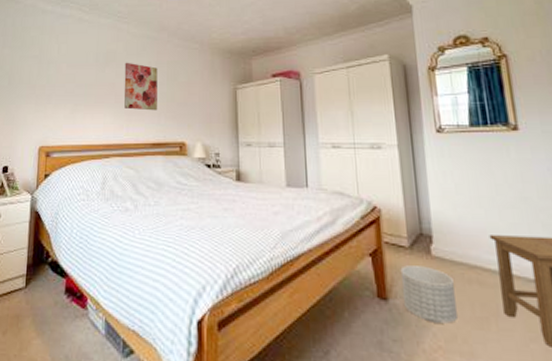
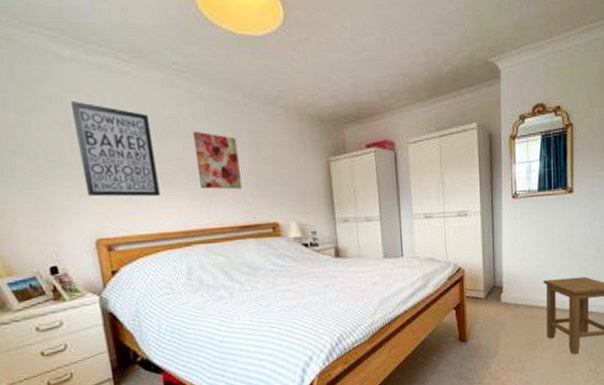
wall art: none [41,41,95,114] -> present [70,101,160,197]
planter: present [400,265,457,324] -> none [477,311,516,353]

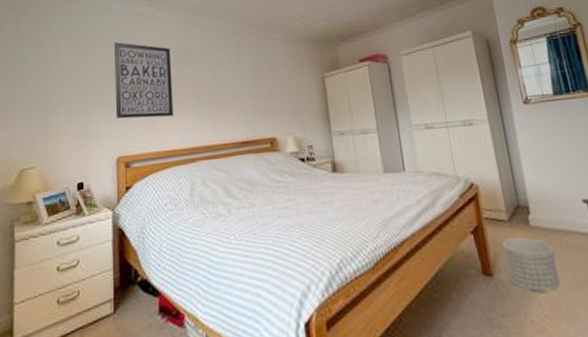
wall art: present [192,131,243,190] -> none [204,58,244,109]
planter: none [477,311,516,353] -> present [502,237,560,293]

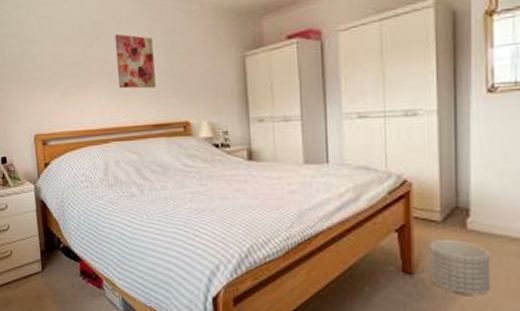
wall art: present [113,42,173,119] -> none [22,15,85,98]
wall art: none [204,58,244,109] -> present [114,33,157,89]

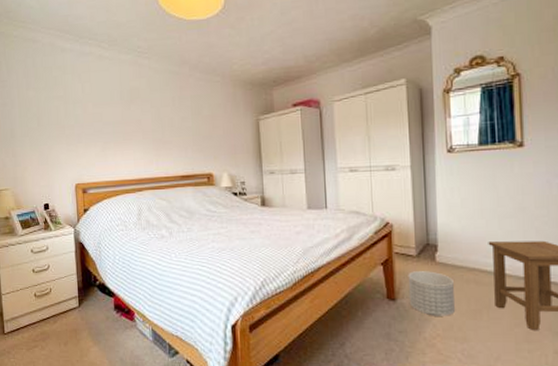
wall art: present [114,33,157,89] -> none [149,98,185,145]

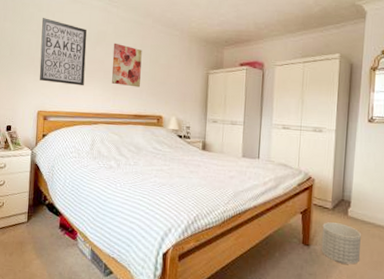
wall art: none [67,80,122,151] -> present [39,18,87,86]
wall art: none [149,98,185,145] -> present [111,43,142,87]

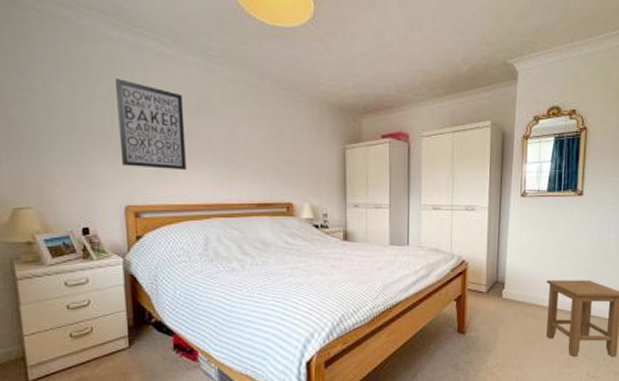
wall art: present [111,43,142,87] -> none [221,112,262,169]
planter: present [321,222,361,265] -> none [476,306,515,347]

